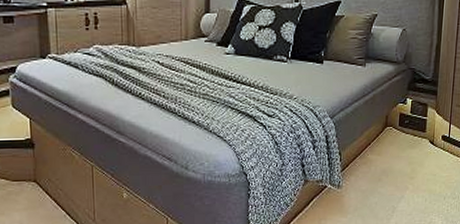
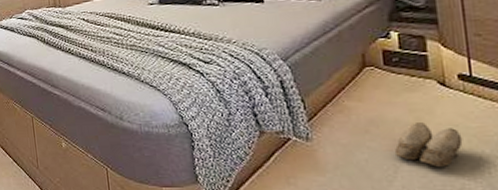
slippers: none [394,173,437,207] -> present [394,122,463,167]

